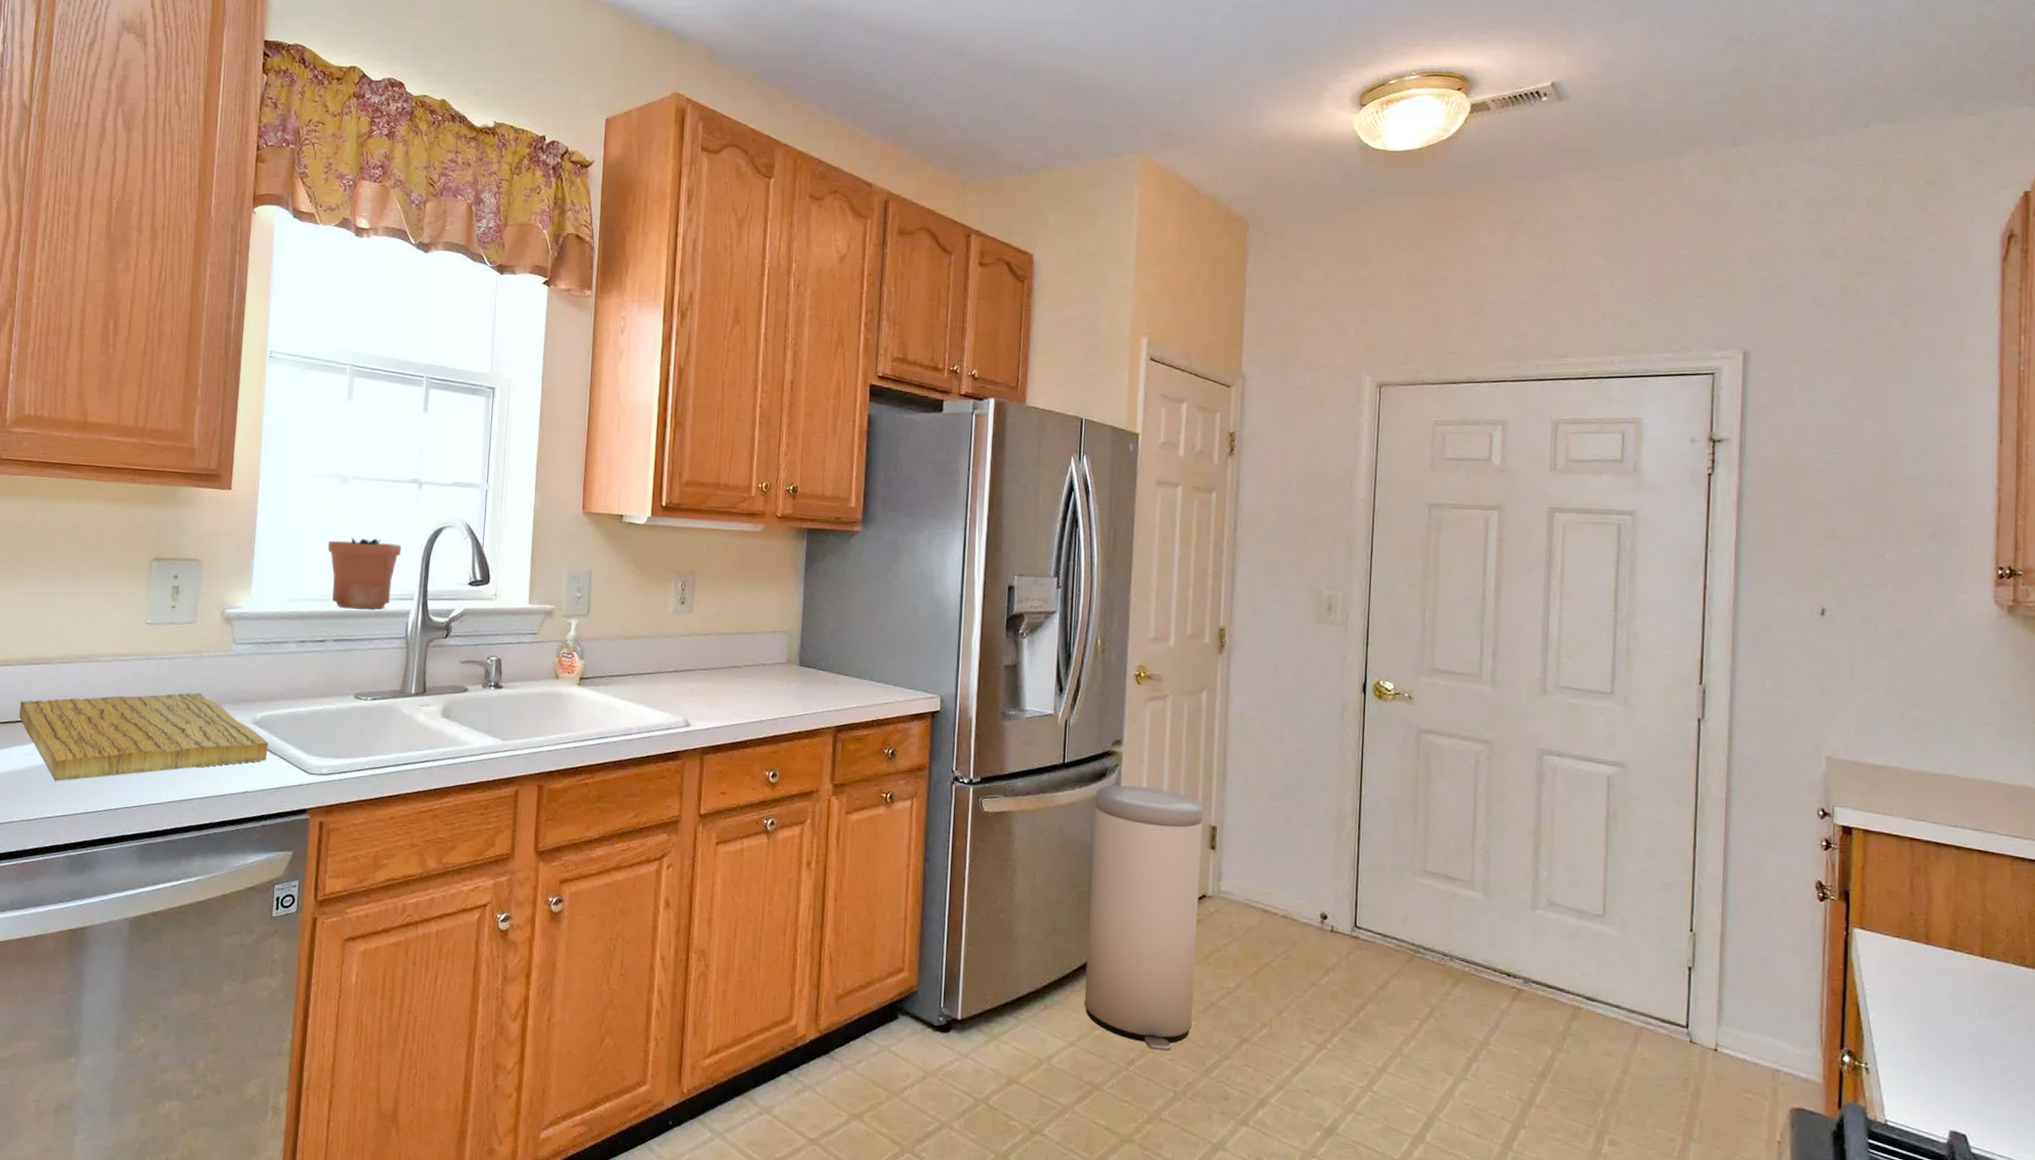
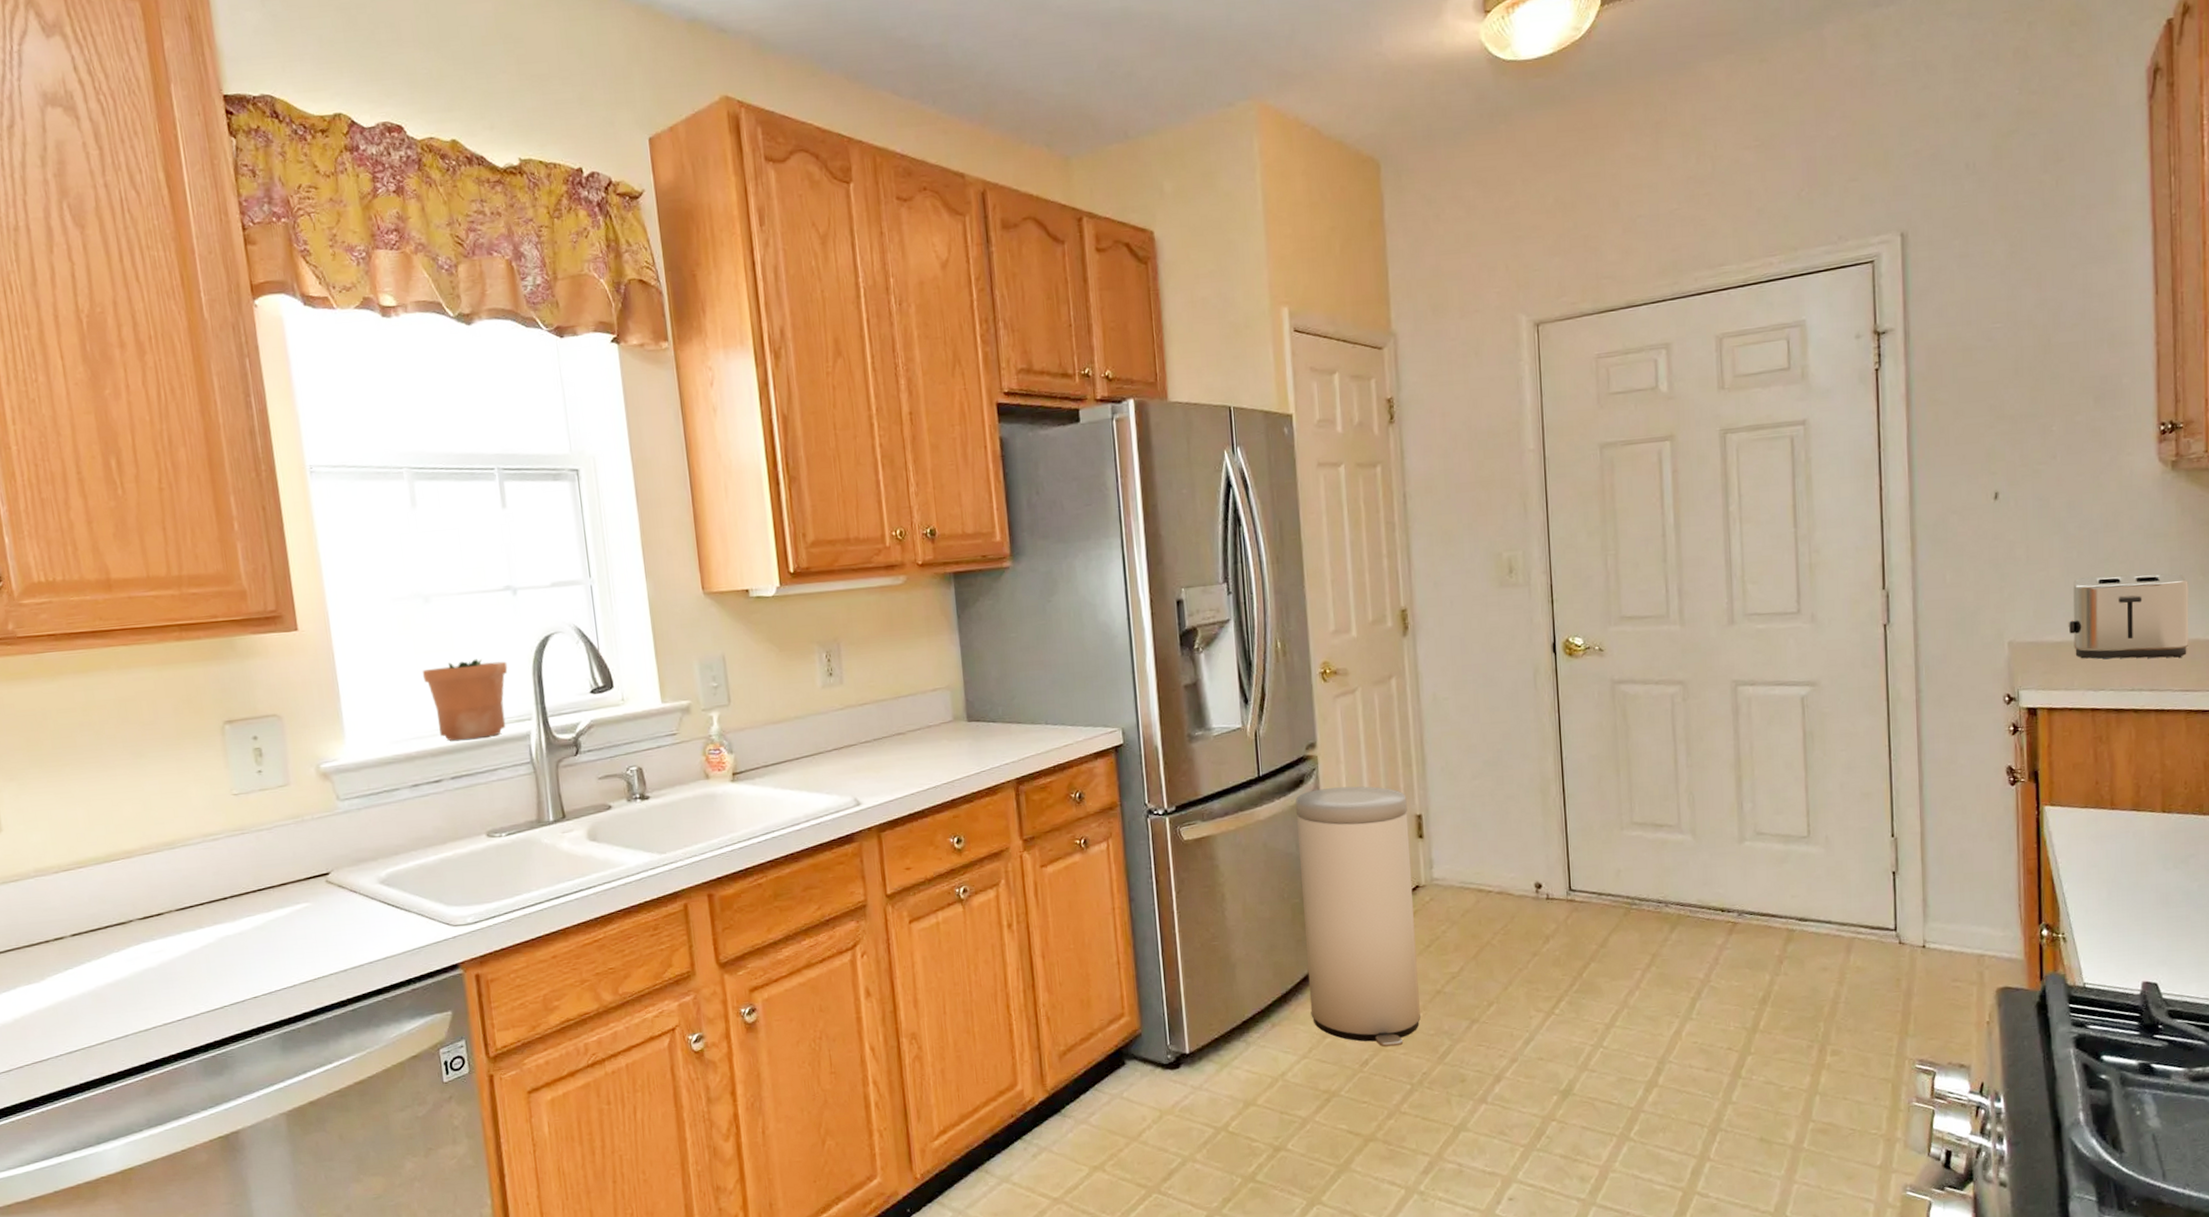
cutting board: present [19,692,269,782] -> none [105,860,402,983]
toaster: none [1890,705,2020,802] -> present [2068,573,2189,659]

